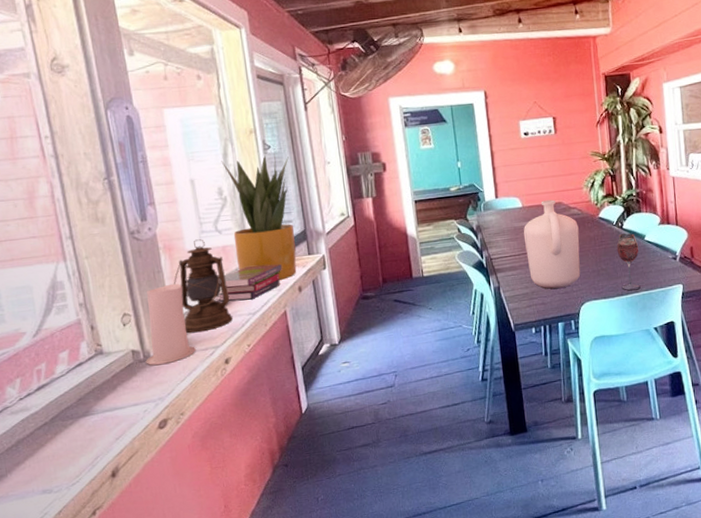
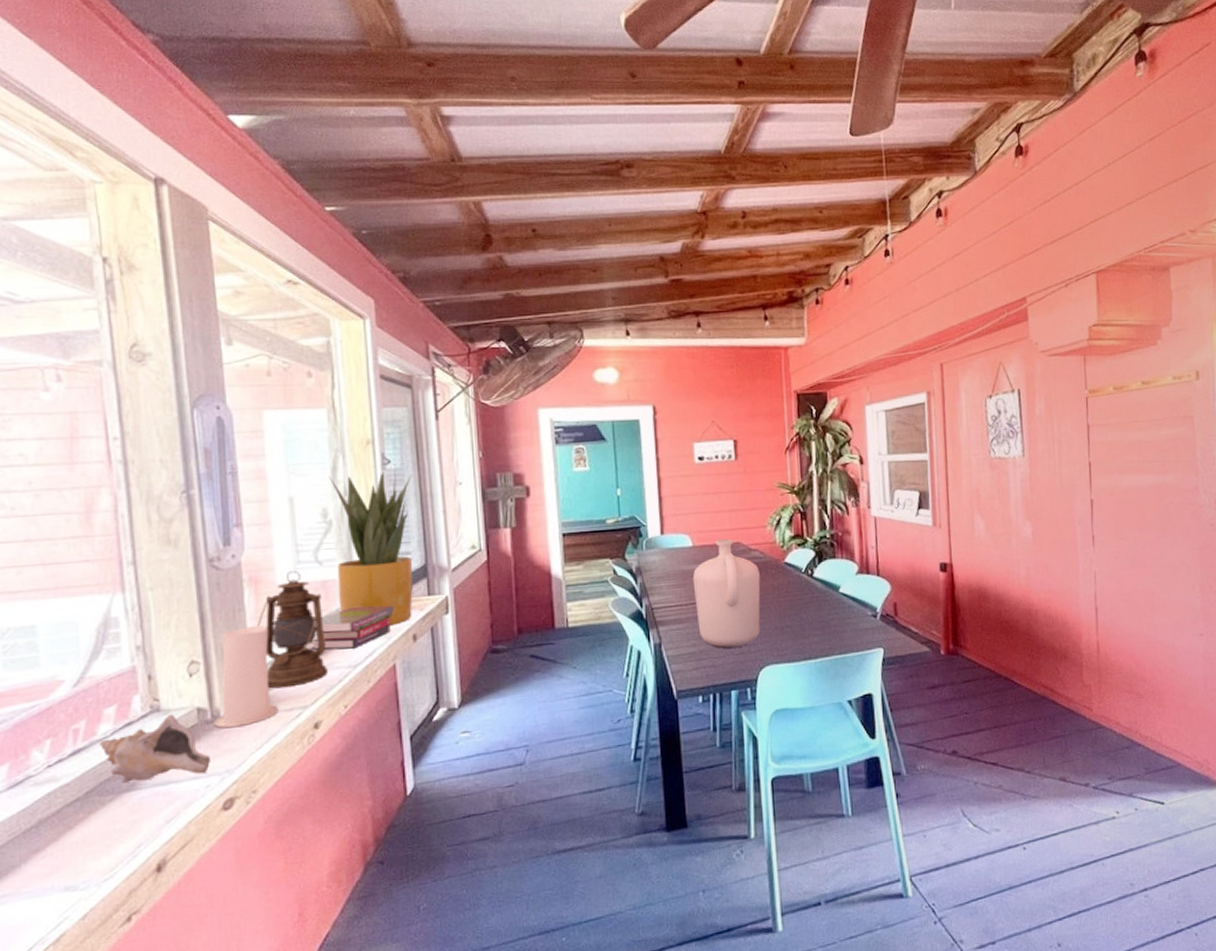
seashell: none [58,355,146,410] -> present [99,714,210,783]
wineglass: present [616,233,640,291] -> none [805,583,832,654]

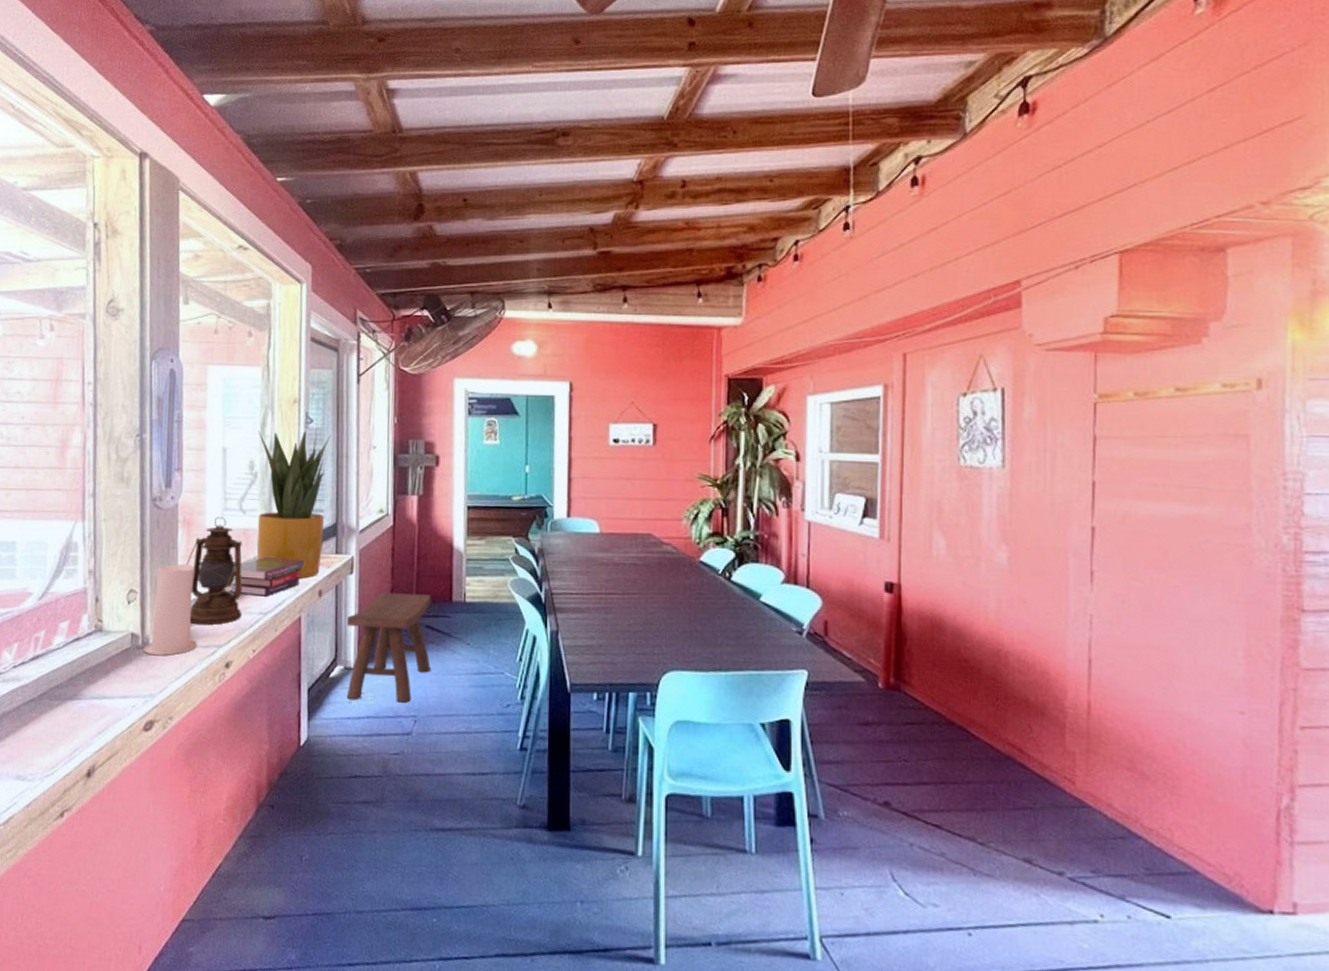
seashell: present [99,714,210,783] -> none [53,635,138,695]
stool: none [446,625,539,741] -> present [346,592,432,703]
water jug: present [692,539,761,648] -> none [597,528,671,646]

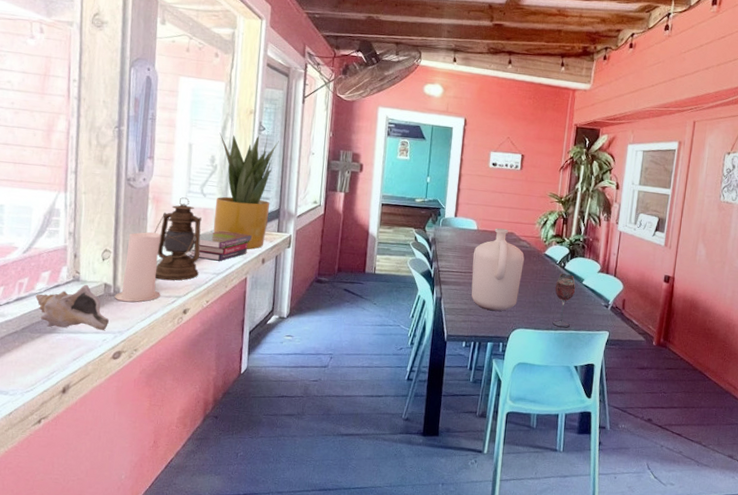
seashell: none [53,635,138,695] -> present [35,284,109,331]
stool: present [346,592,432,703] -> none [279,263,350,344]
water jug: none [597,528,671,646] -> present [471,228,525,311]
wineglass: none [719,588,751,667] -> present [552,274,576,328]

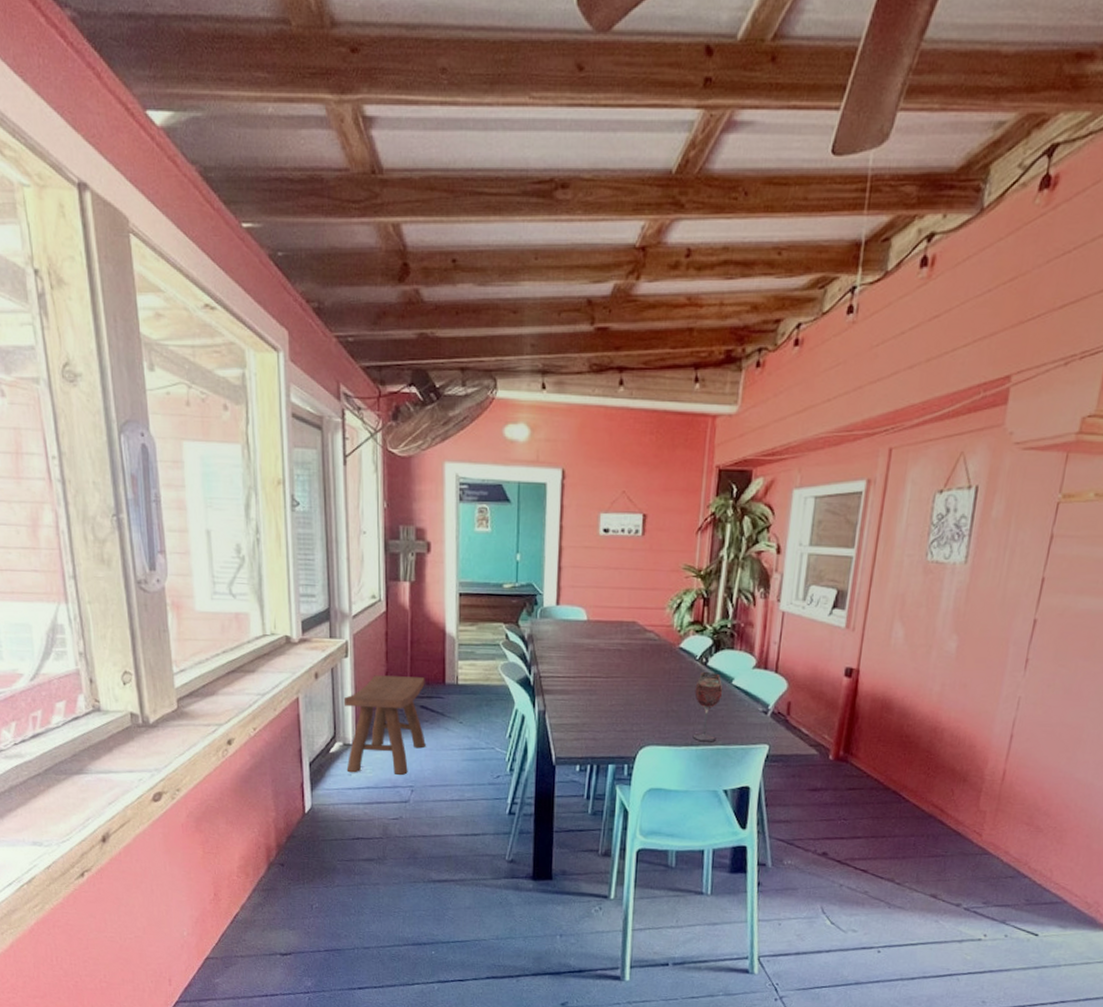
seashell: present [35,284,109,331] -> none [53,714,142,769]
candle: present [114,232,161,302] -> none [144,646,198,734]
lantern: present [154,197,202,280] -> none [179,600,239,705]
books: present [190,230,252,261] -> none [227,640,299,679]
planter: present [213,132,279,249] -> none [242,512,319,662]
stool: none [279,263,350,344] -> present [343,675,426,775]
water jug: present [471,228,525,311] -> none [583,616,652,724]

